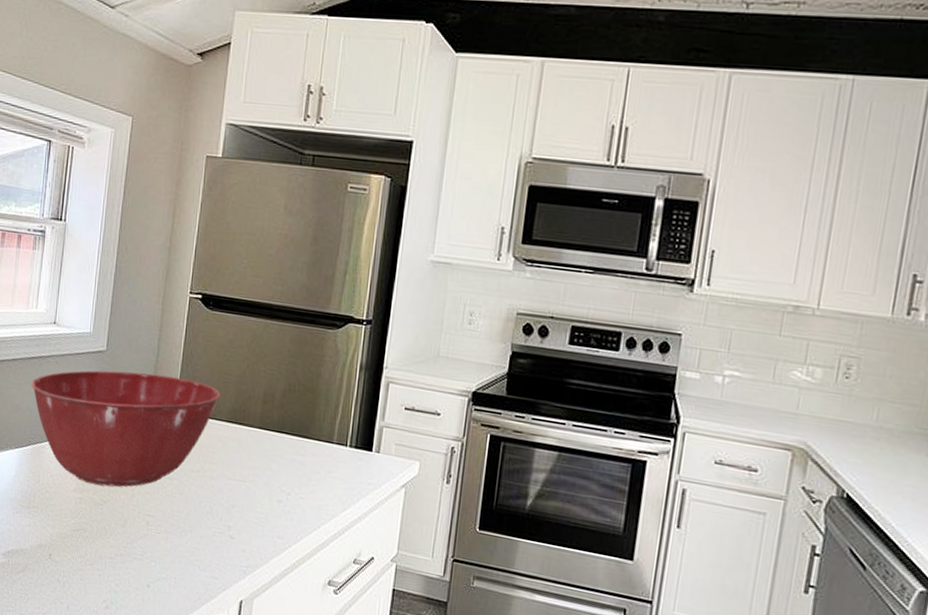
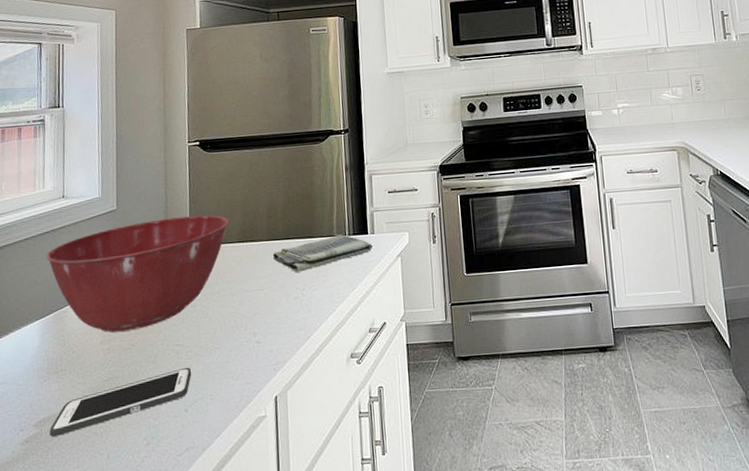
cell phone: none [16,539,160,573] -> present [49,367,192,437]
dish towel: none [261,442,376,474] -> present [272,234,373,272]

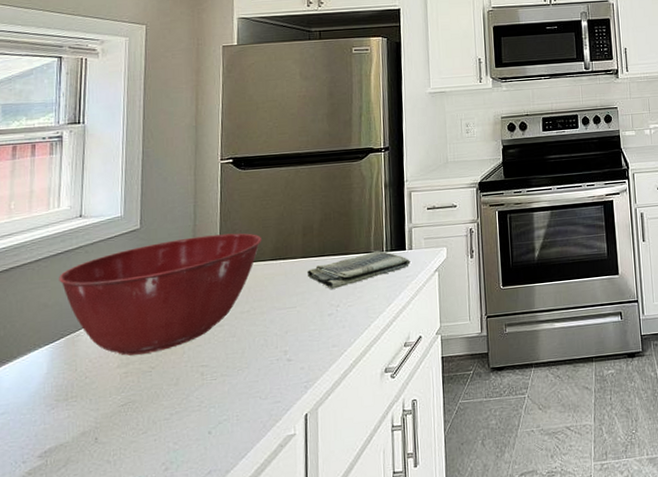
cell phone: present [49,367,192,437] -> none [56,388,217,467]

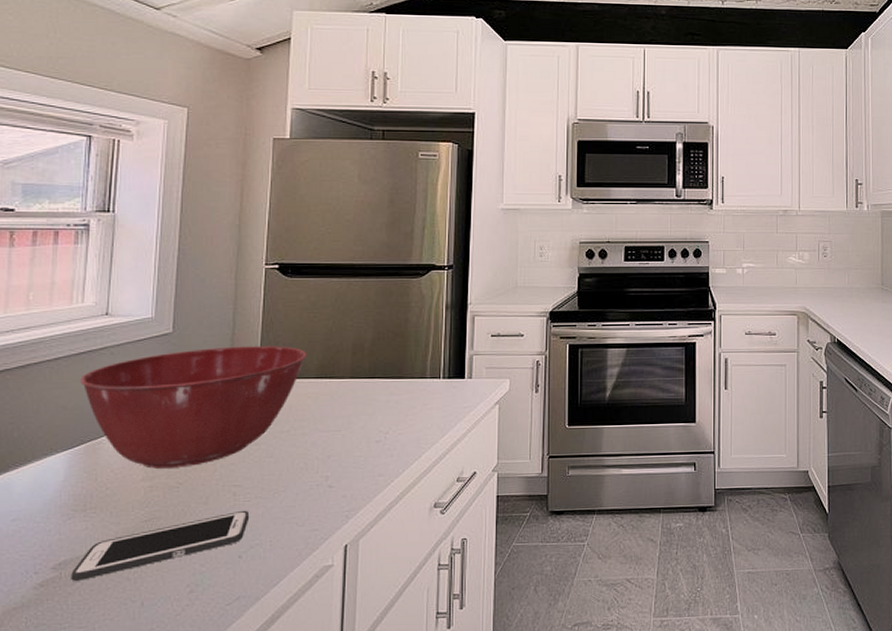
cell phone: none [56,388,217,467] -> present [71,510,250,581]
dish towel: present [307,250,410,289] -> none [354,377,469,414]

